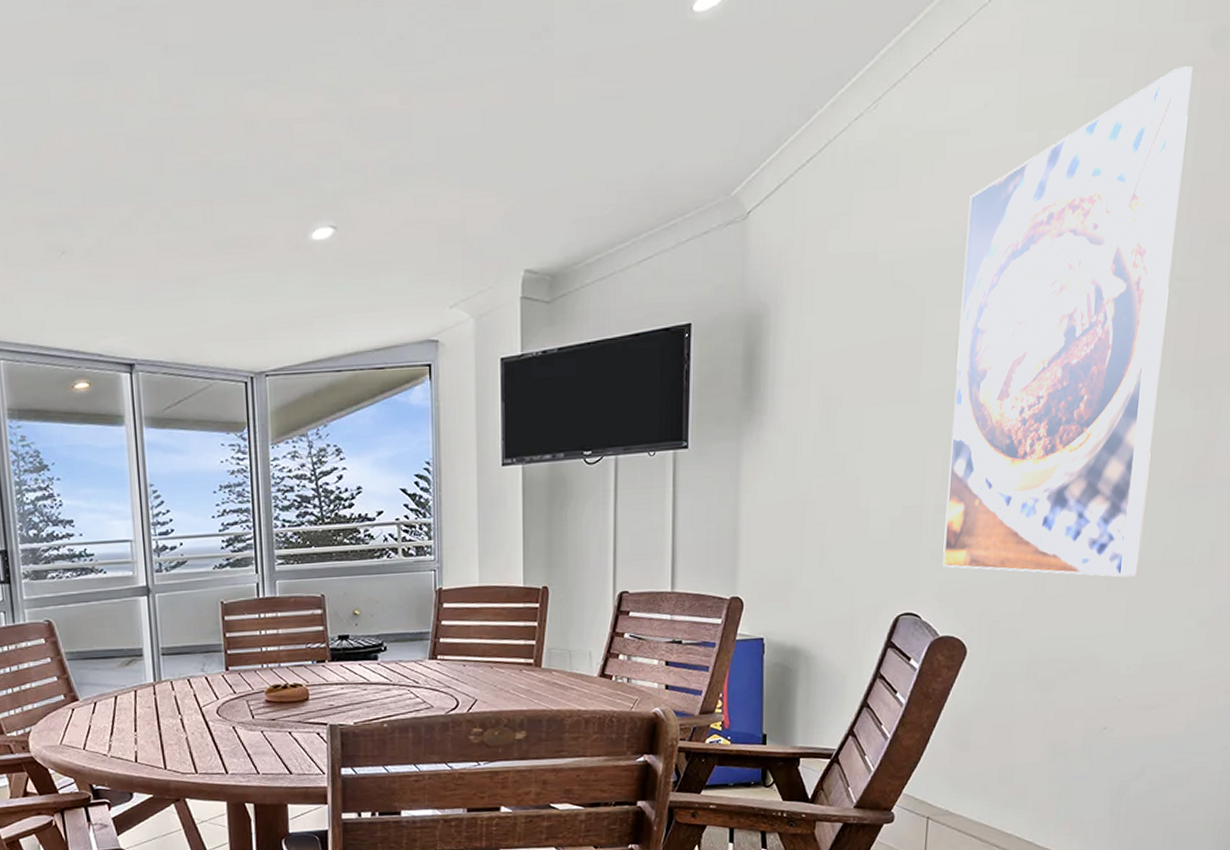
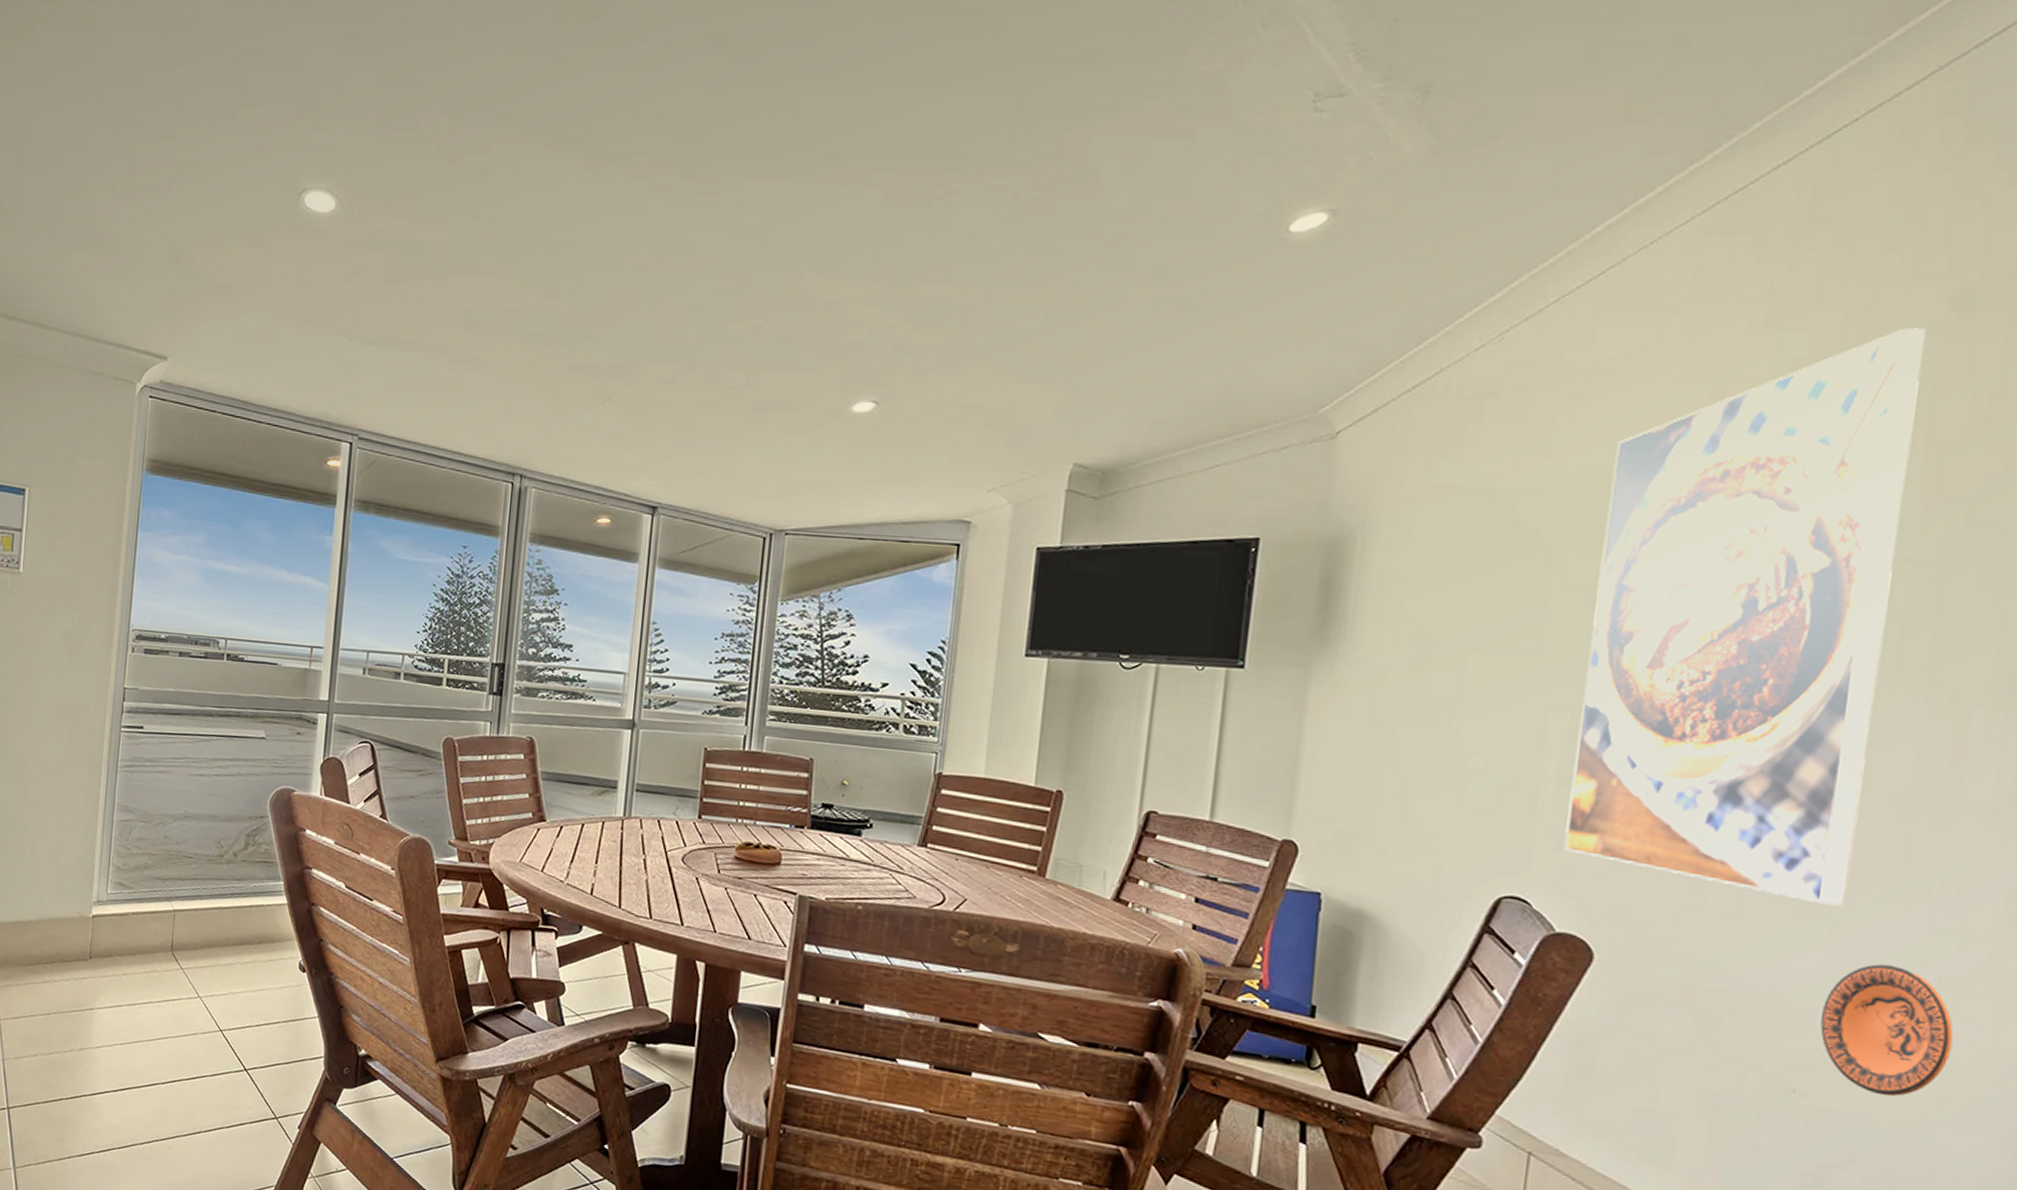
decorative plate: none [1122,616,1208,719] -> present [1820,964,1954,1097]

